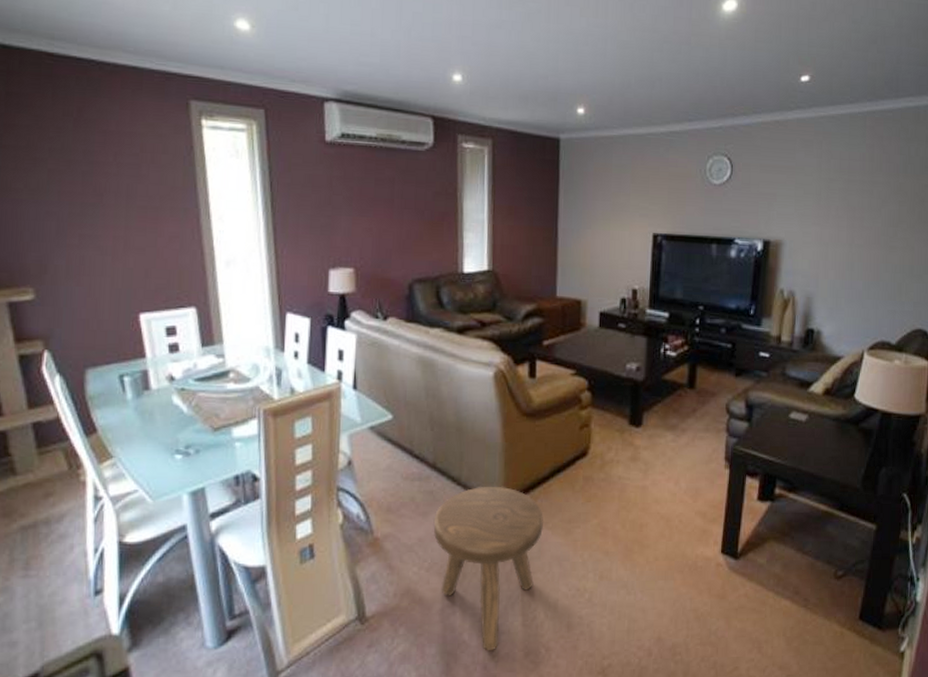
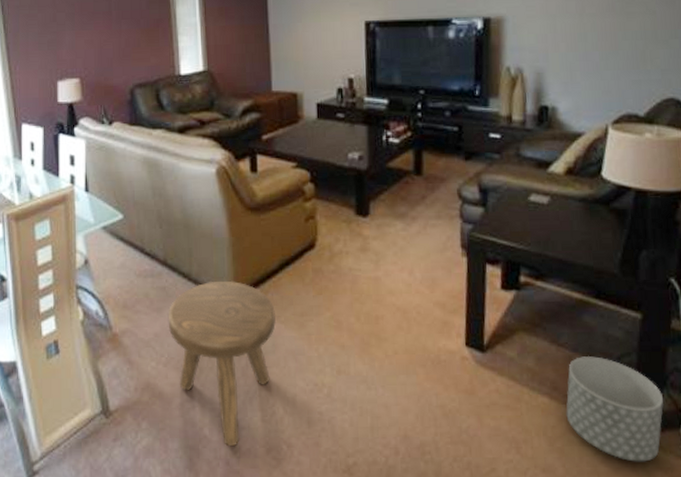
planter: none [804,563,888,659] -> present [566,356,664,462]

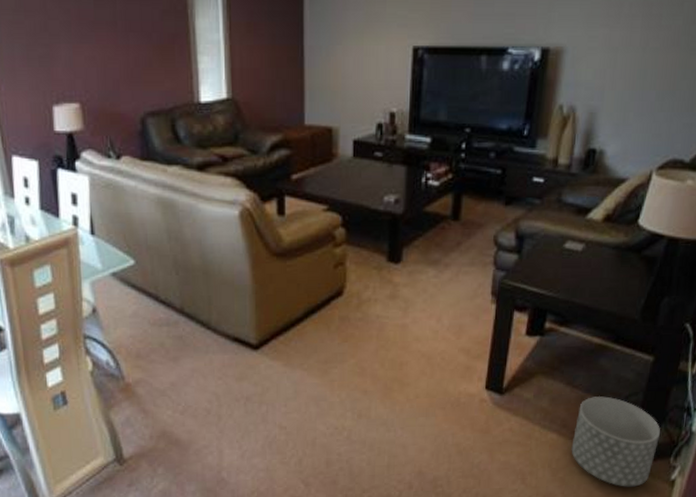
stool: present [168,280,277,447] -> none [185,329,299,488]

